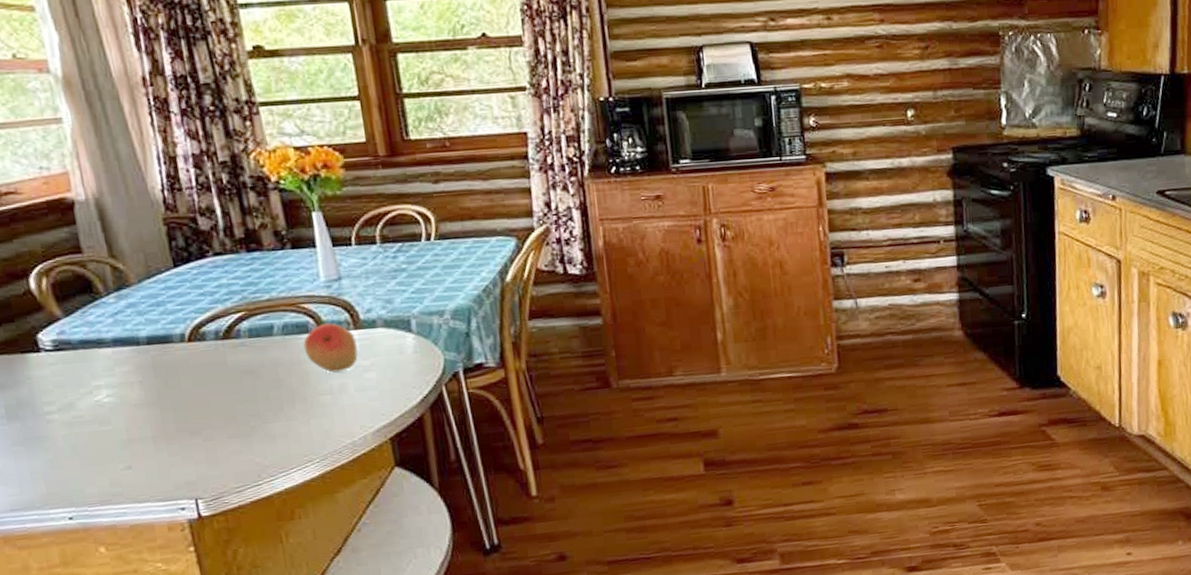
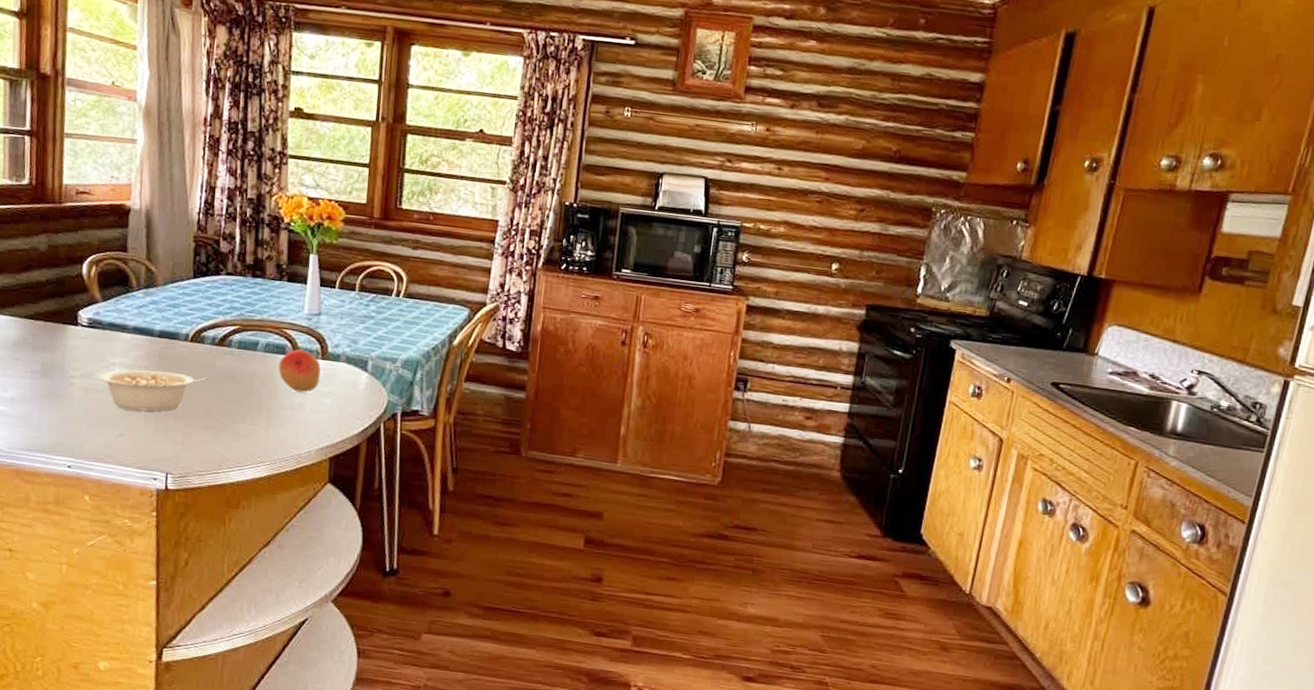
legume: none [83,378,221,437] -> present [100,370,208,411]

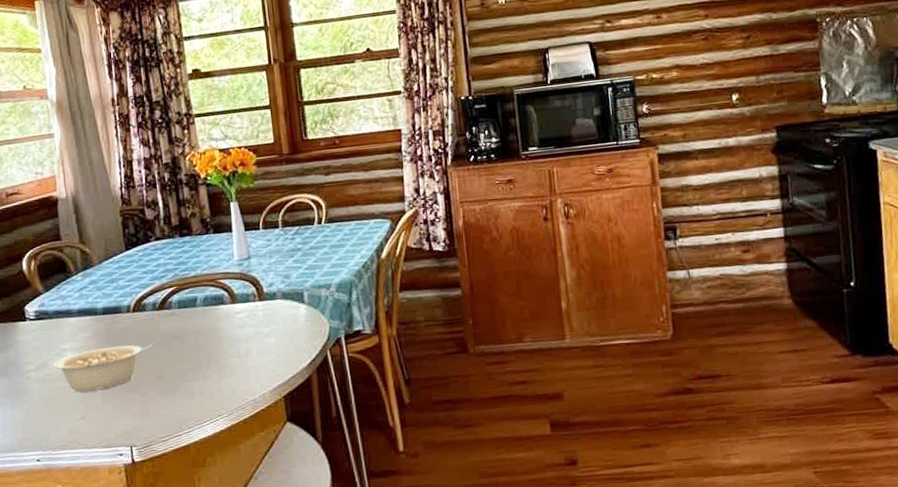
fruit: present [278,349,321,393] -> none [219,295,261,339]

